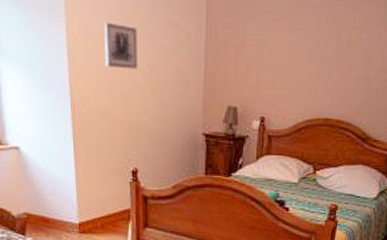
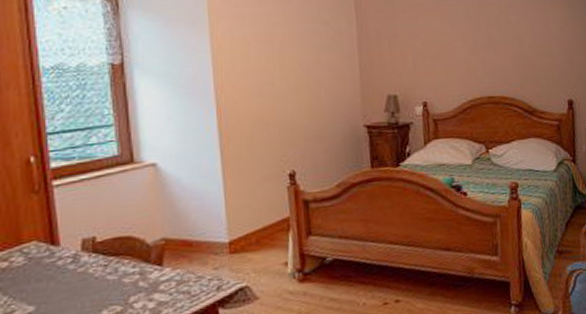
wall art: present [104,22,138,69] -> none [251,27,289,70]

